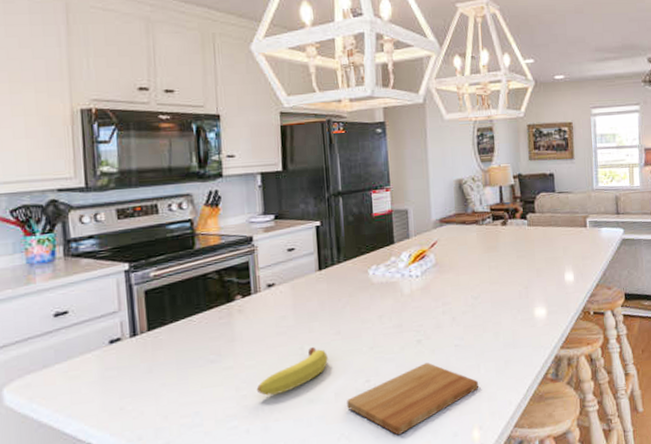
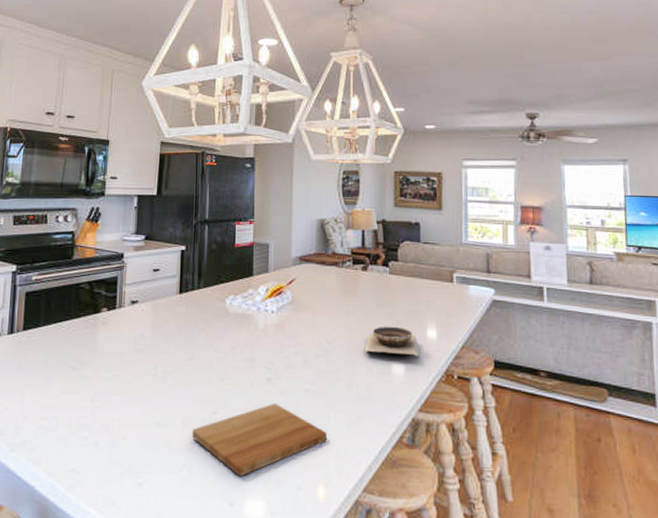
fruit: present [256,347,328,396] -> none [109,369,179,411]
bowl: none [508,274,559,303] -> present [365,326,420,357]

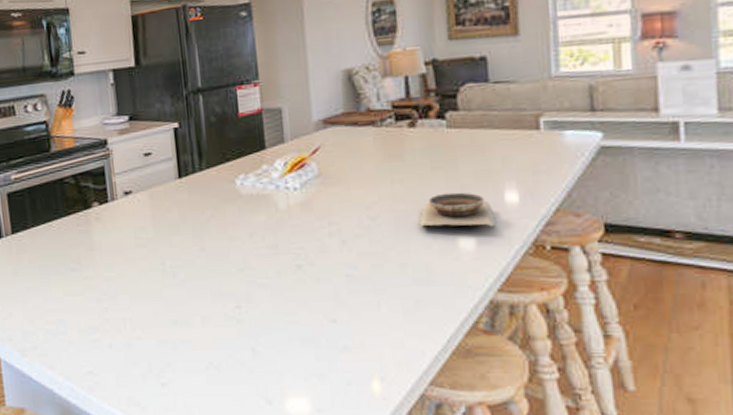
cutting board: present [192,404,327,477] -> none [215,293,378,374]

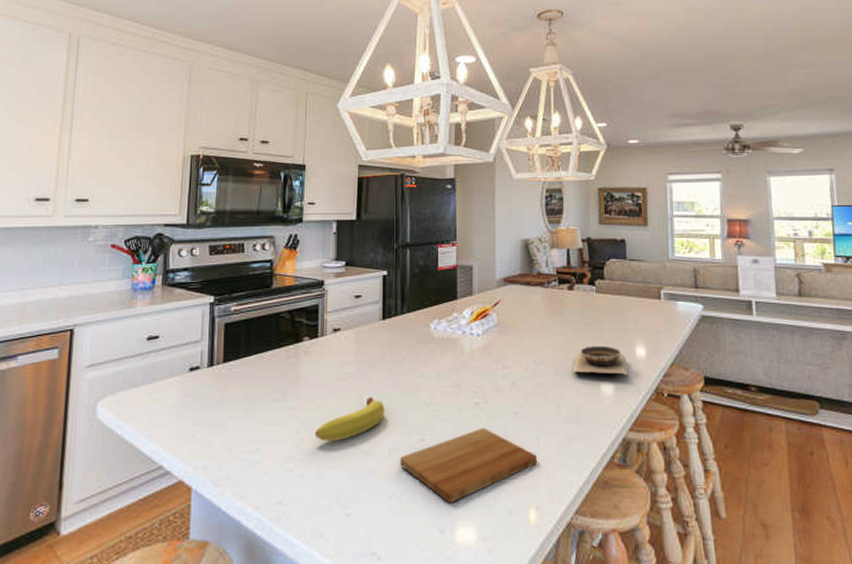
fruit: none [117,263,192,311] -> present [314,397,385,441]
cutting board: none [215,293,378,374] -> present [400,428,537,504]

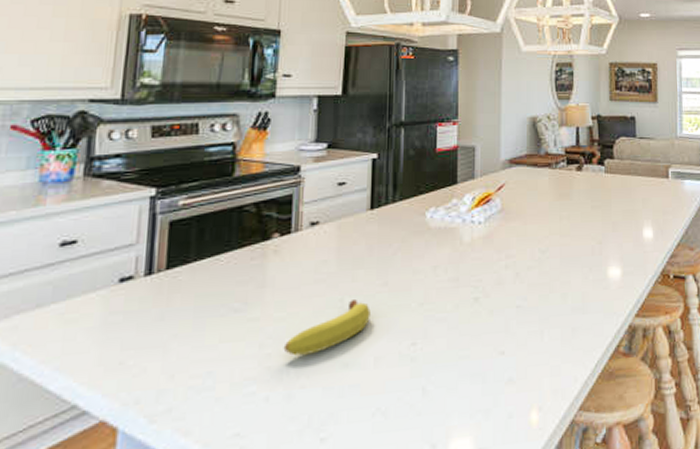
cutting board: present [400,428,537,504] -> none [387,325,540,414]
bowl: present [573,345,629,376] -> none [580,228,636,260]

